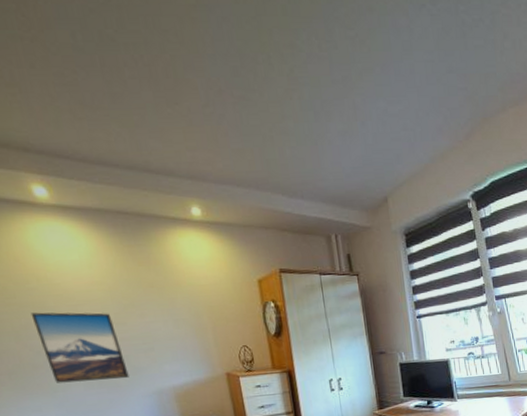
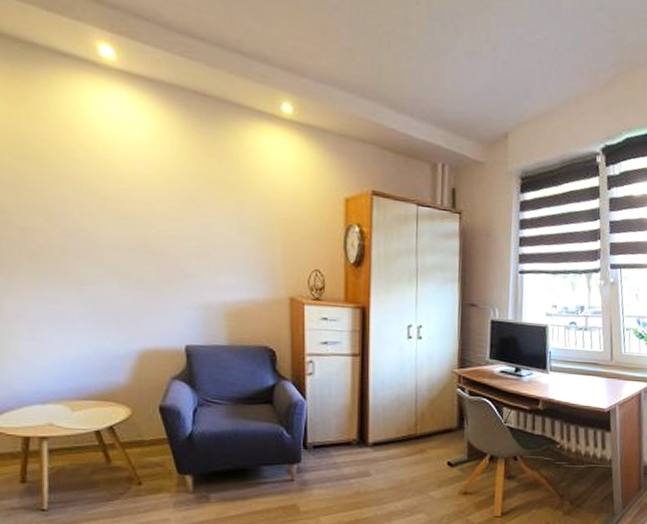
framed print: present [30,312,129,383] -> none [69,188,175,284]

